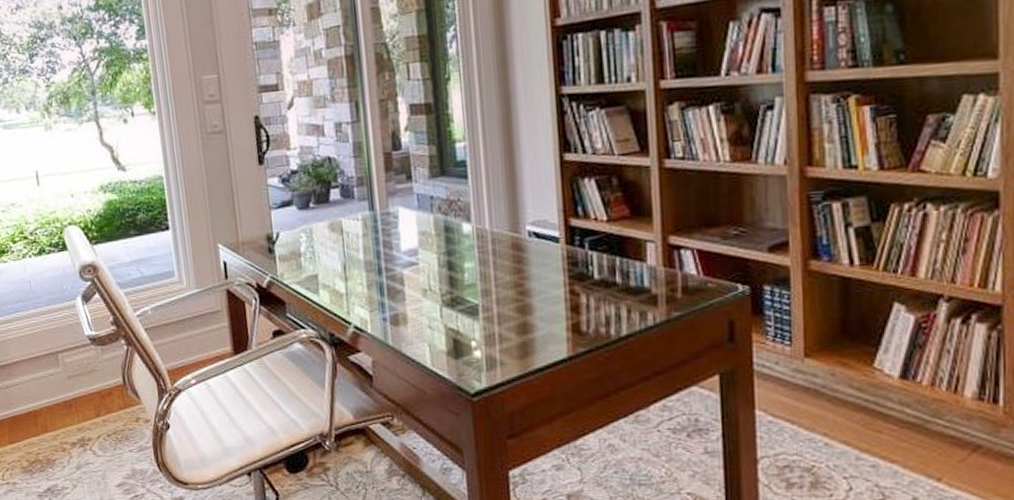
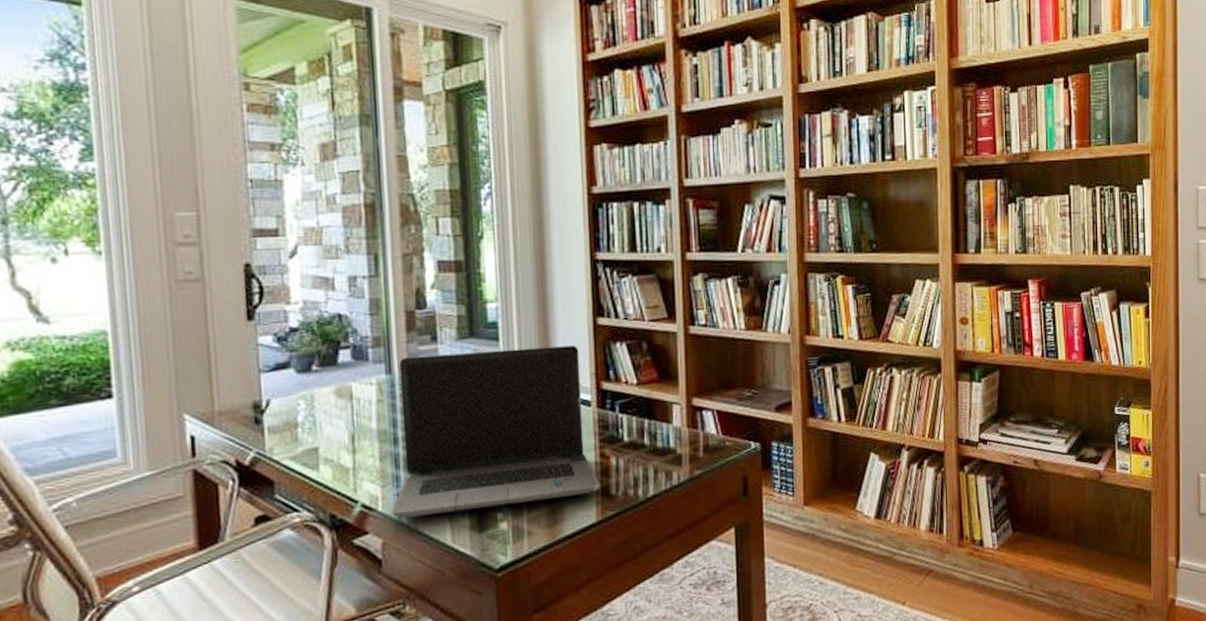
laptop computer: none [380,182,572,341] -> present [393,345,601,518]

